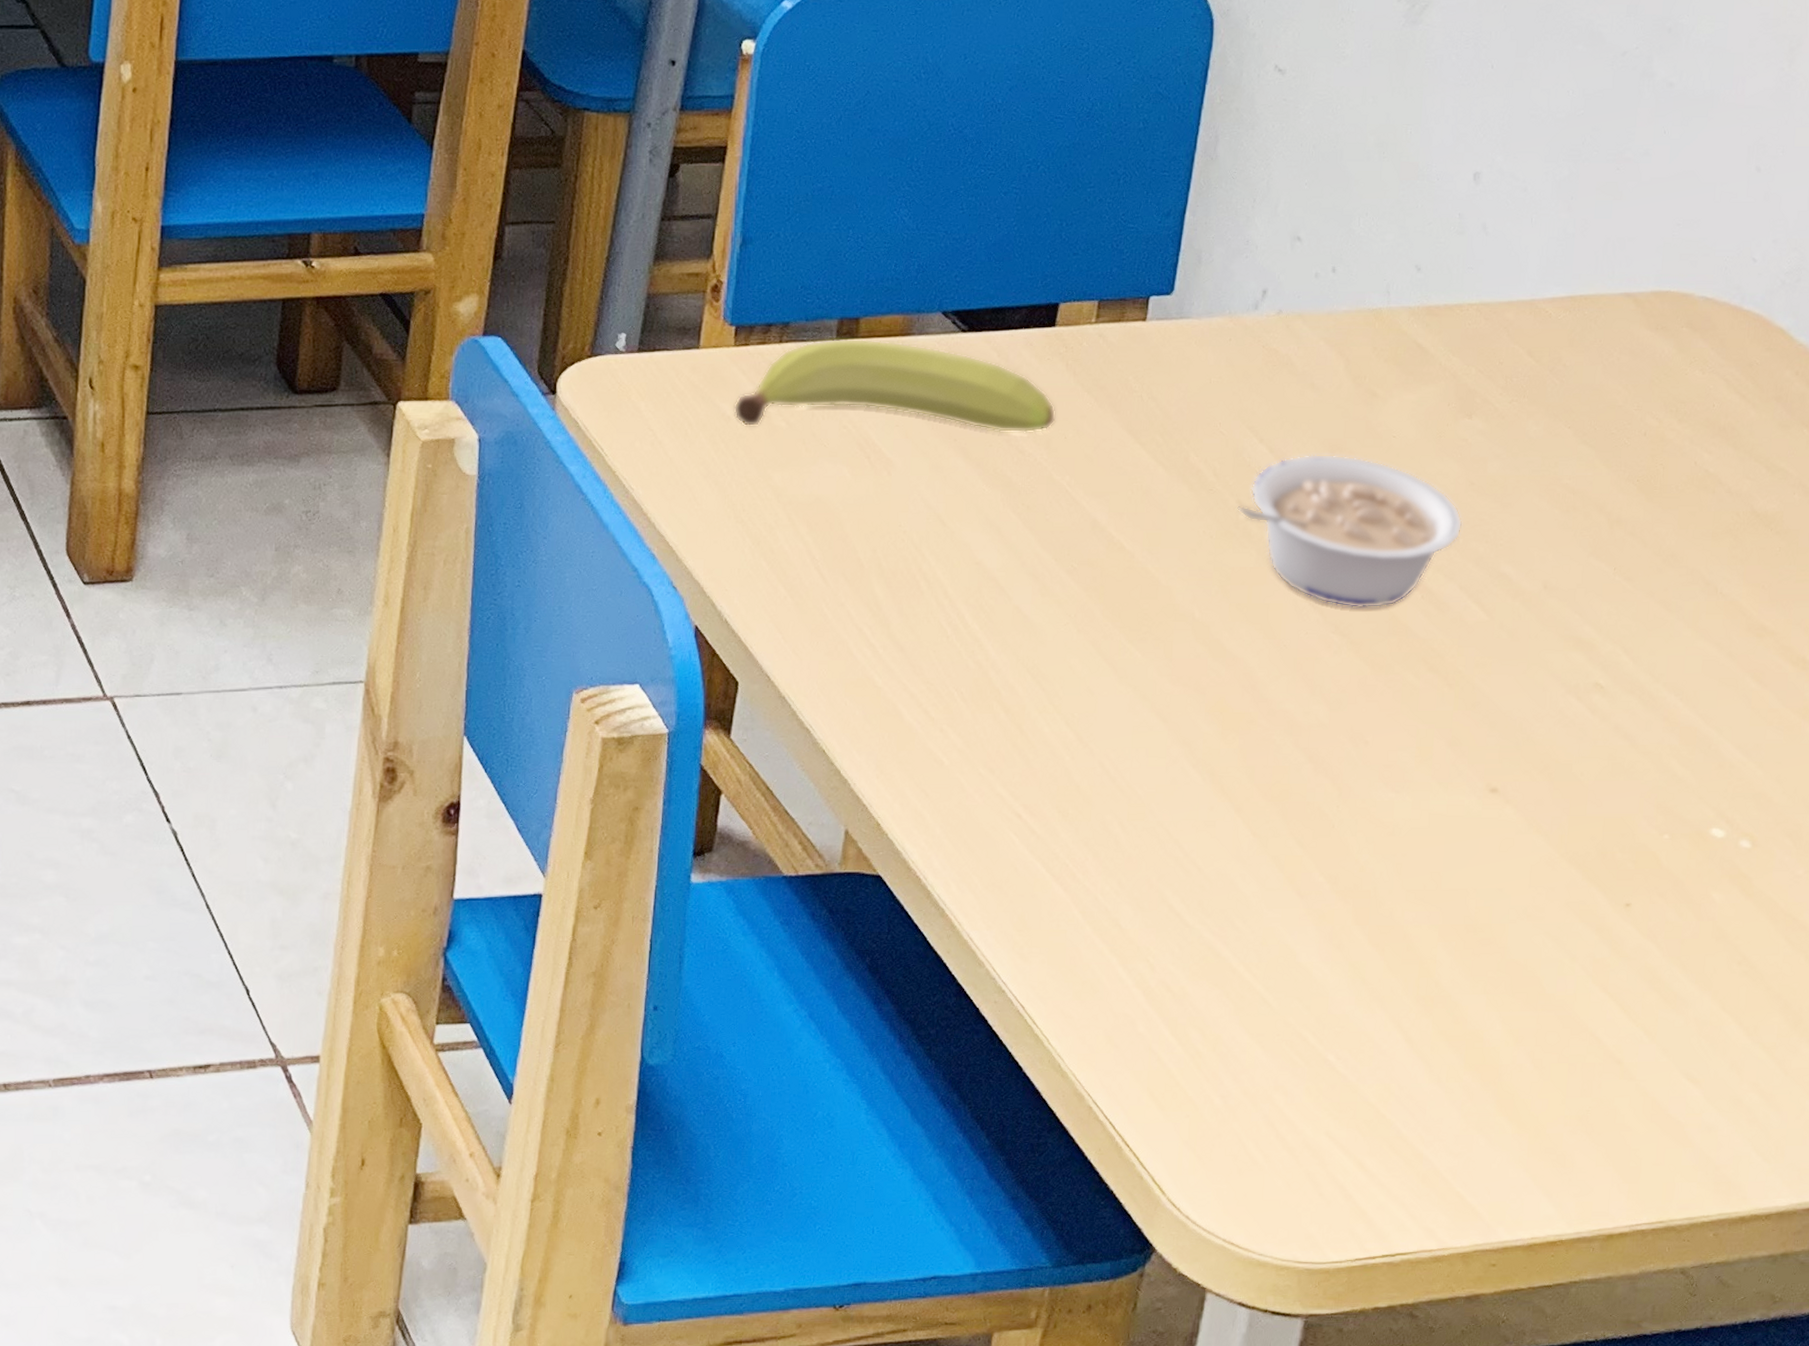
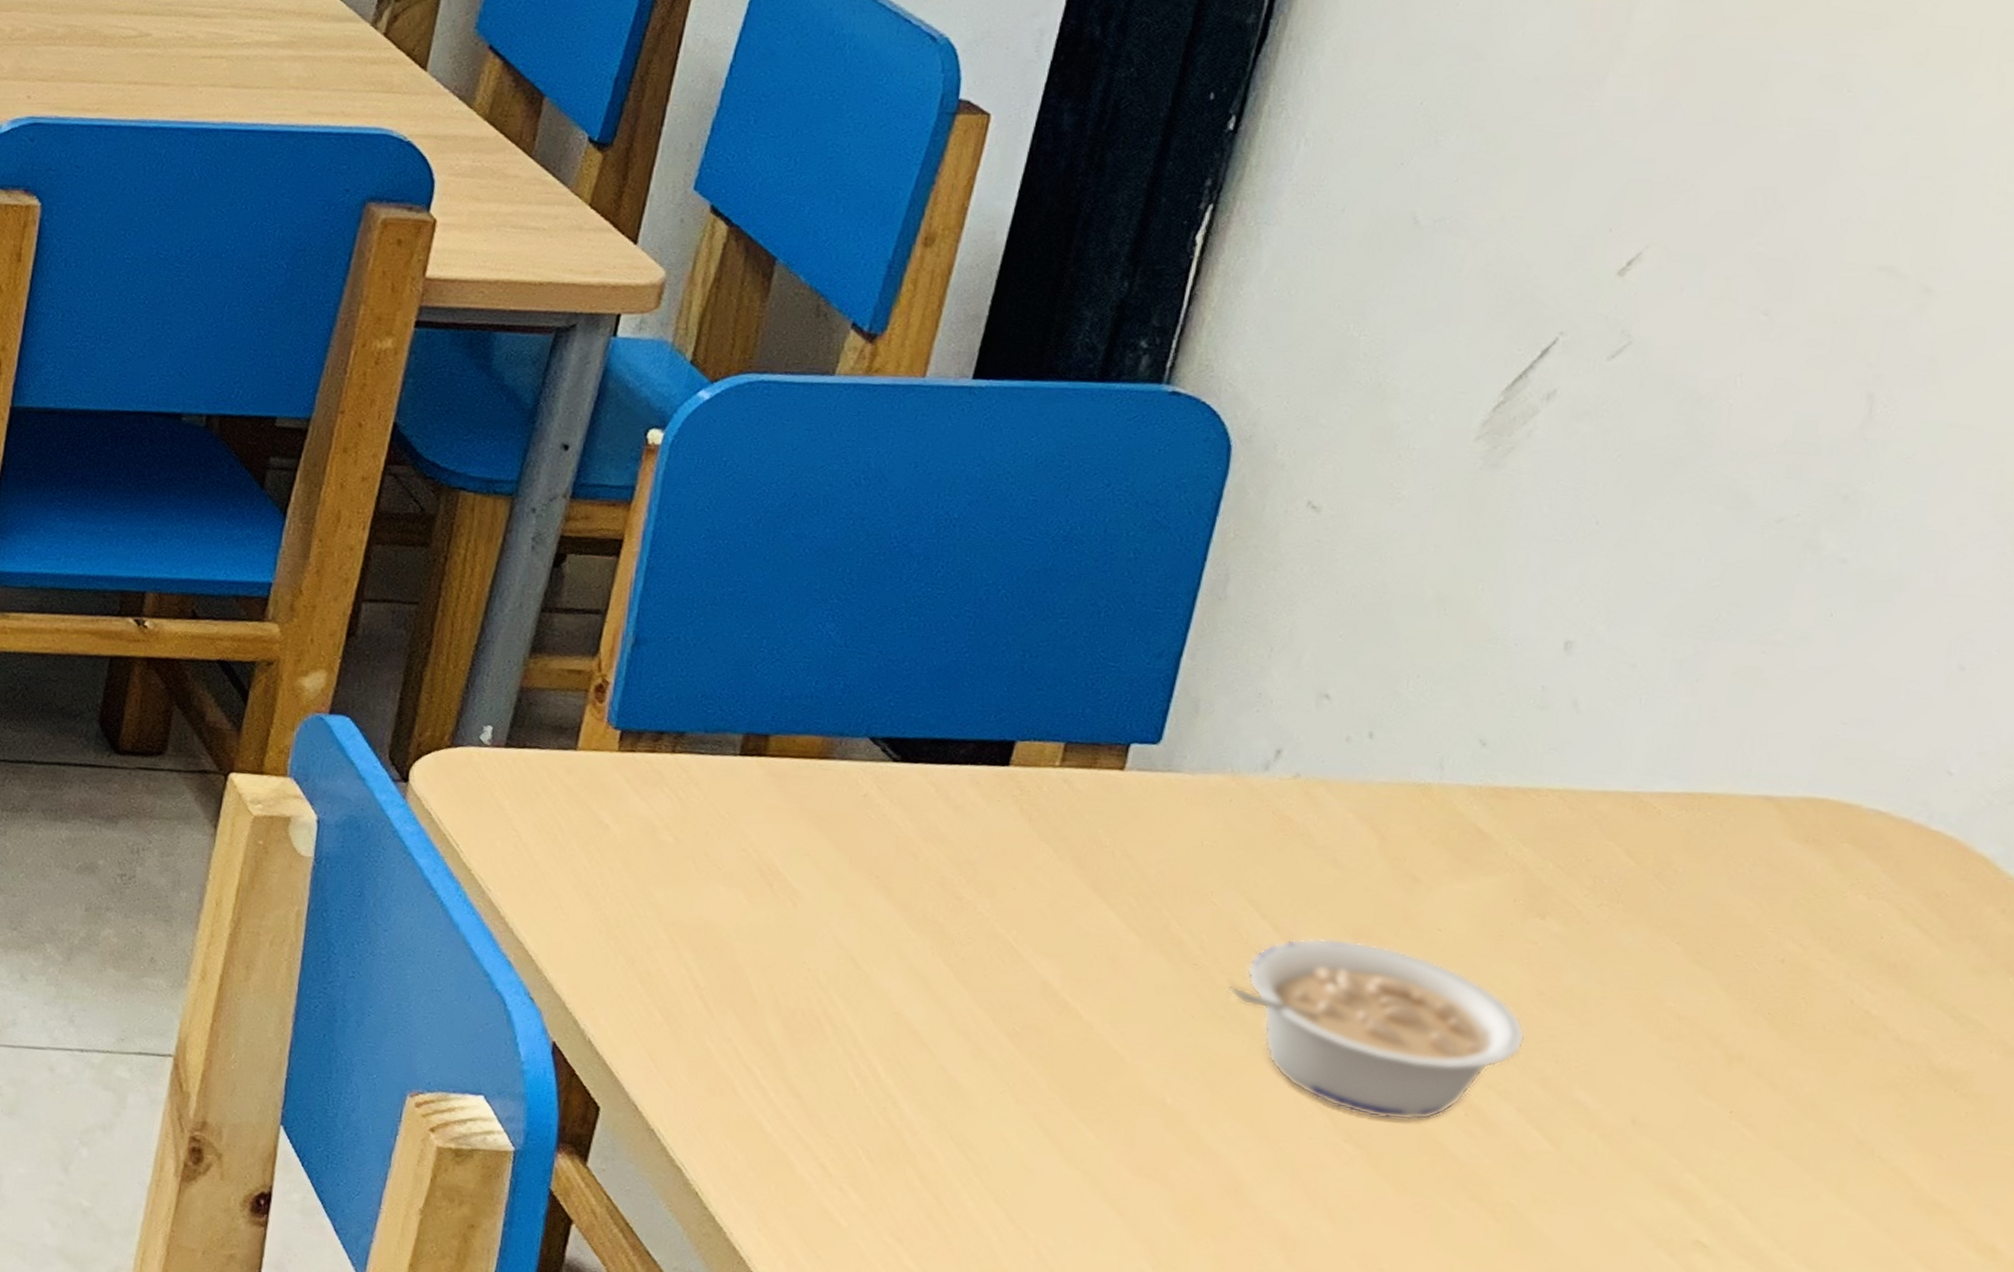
fruit: present [733,338,1056,433] -> none [612,754,1005,879]

